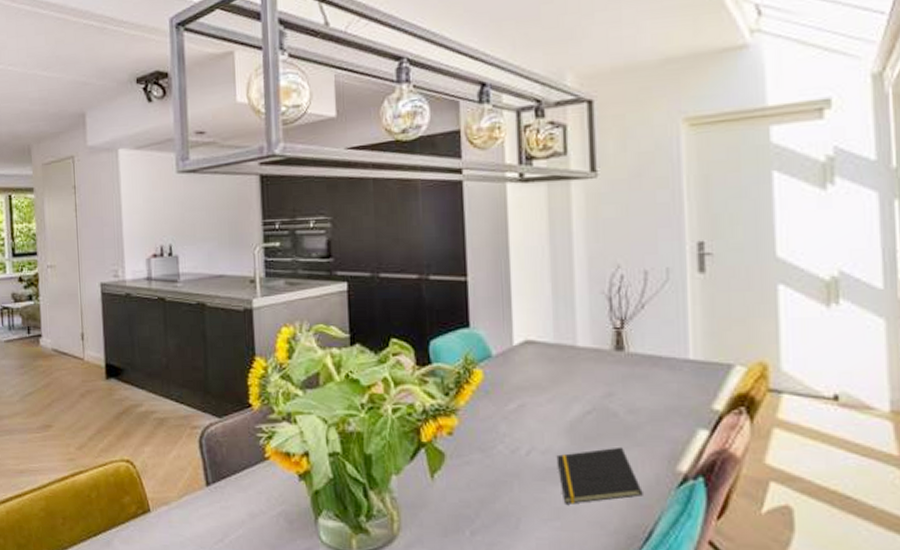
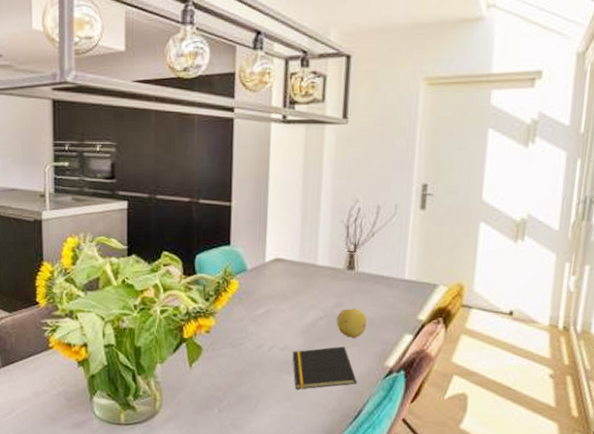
fruit: none [608,398,647,436] -> present [336,308,367,338]

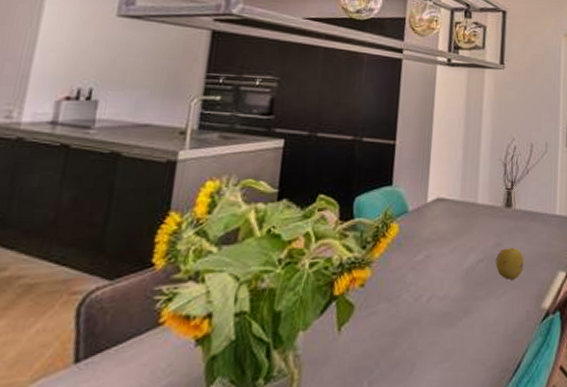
notepad: present [292,346,357,390] -> none [451,289,516,346]

